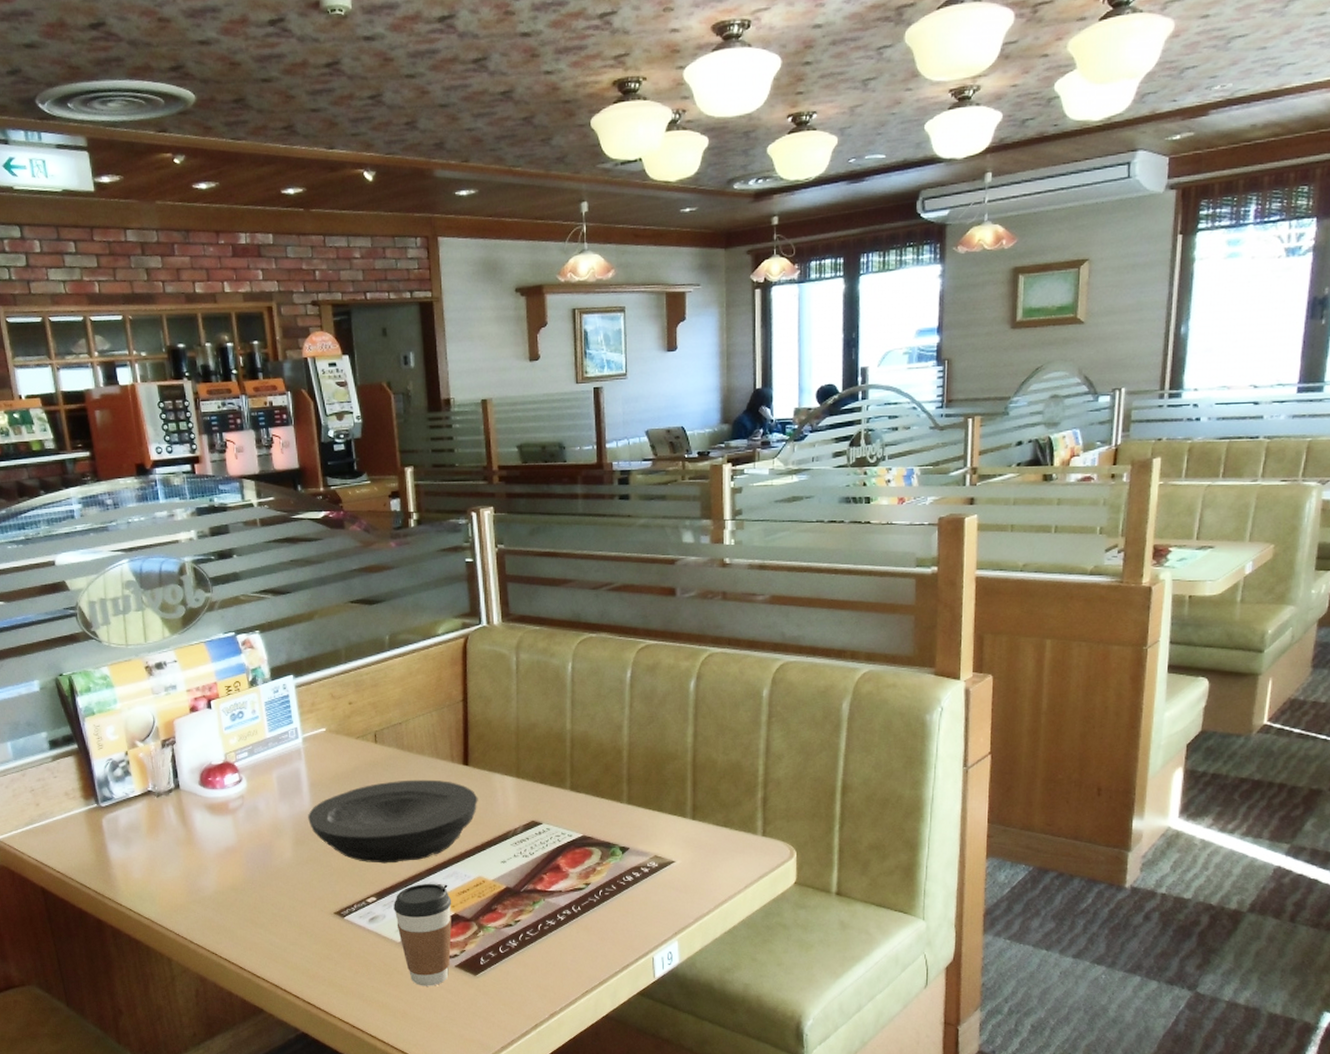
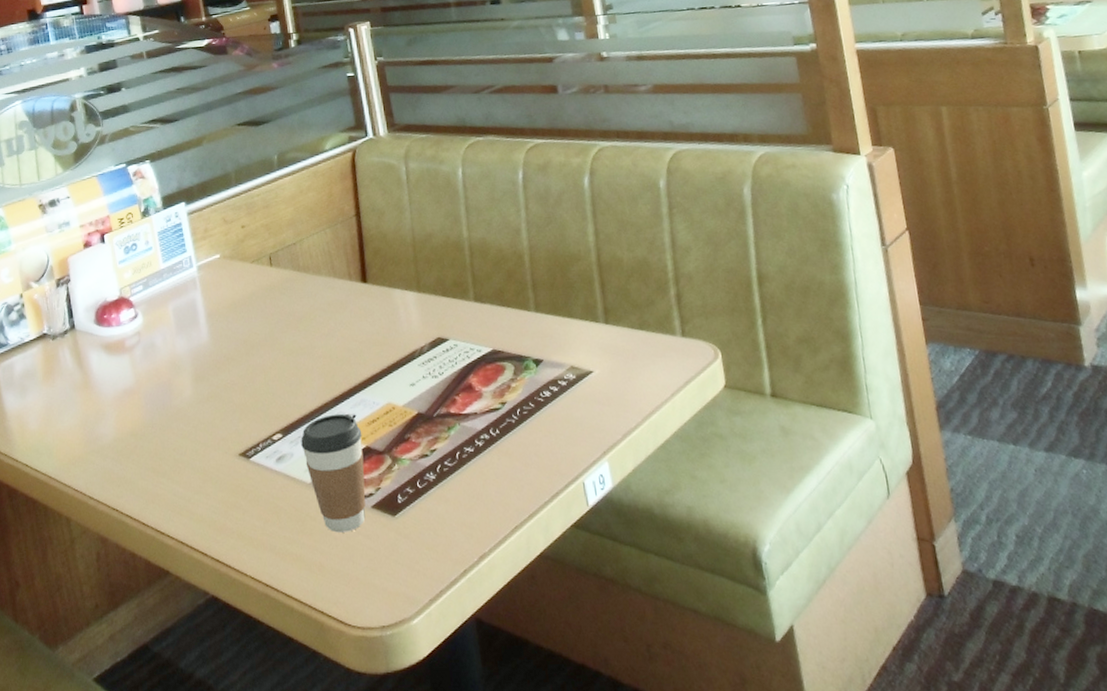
plate: present [308,779,478,864] -> none [206,300,380,396]

